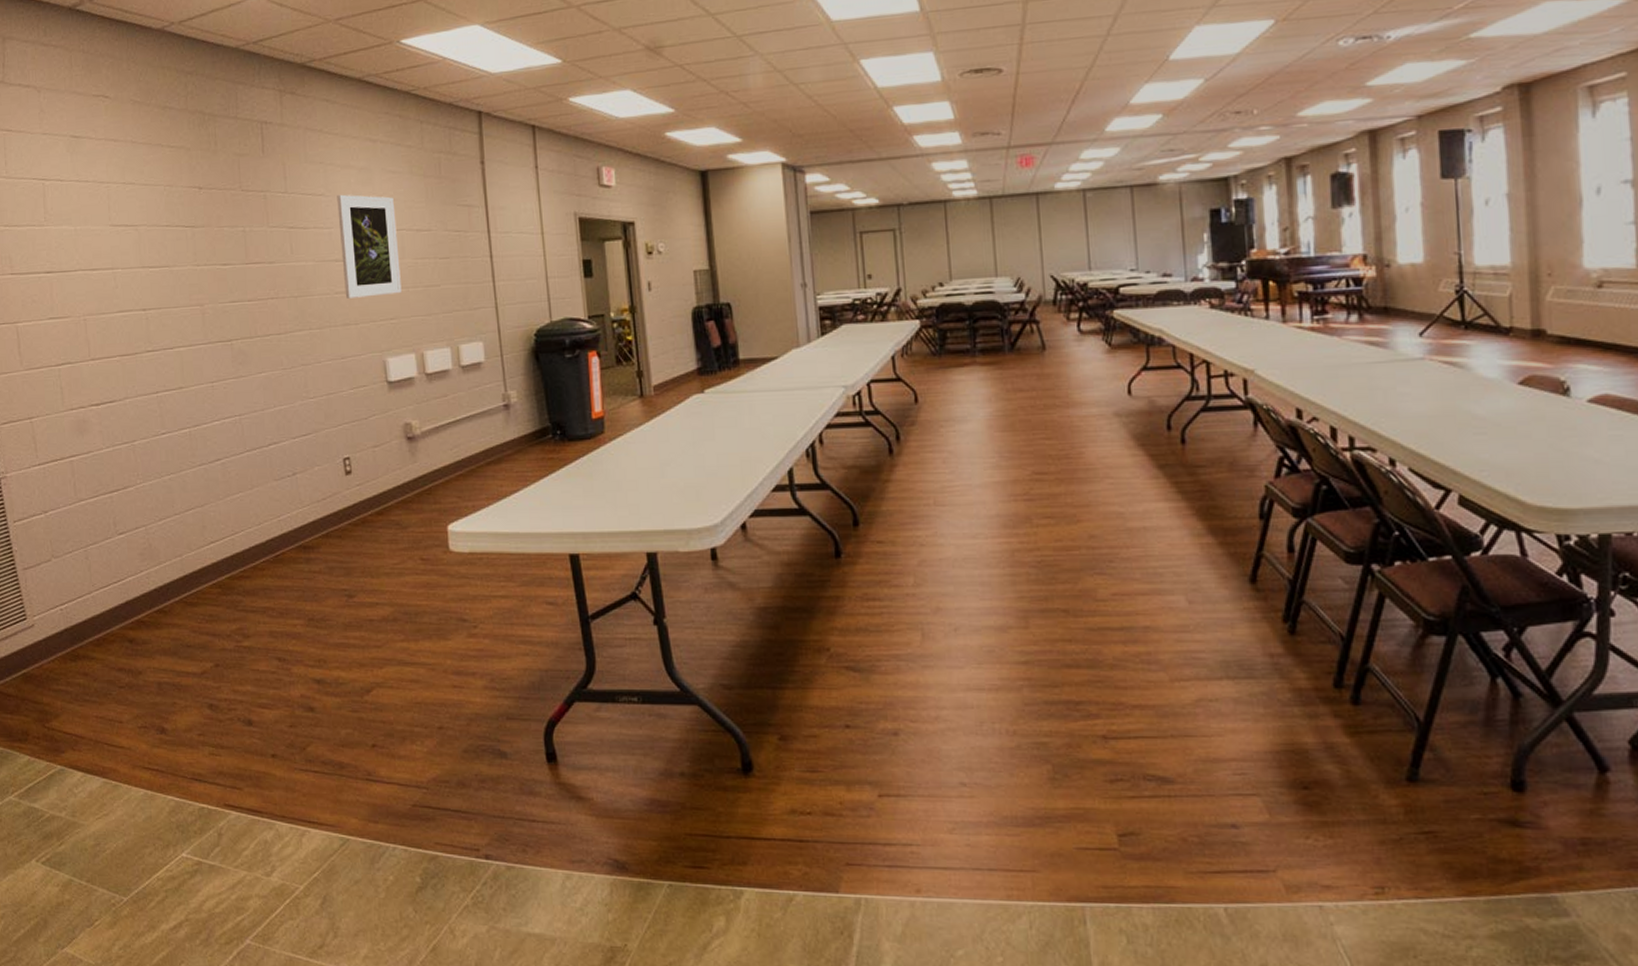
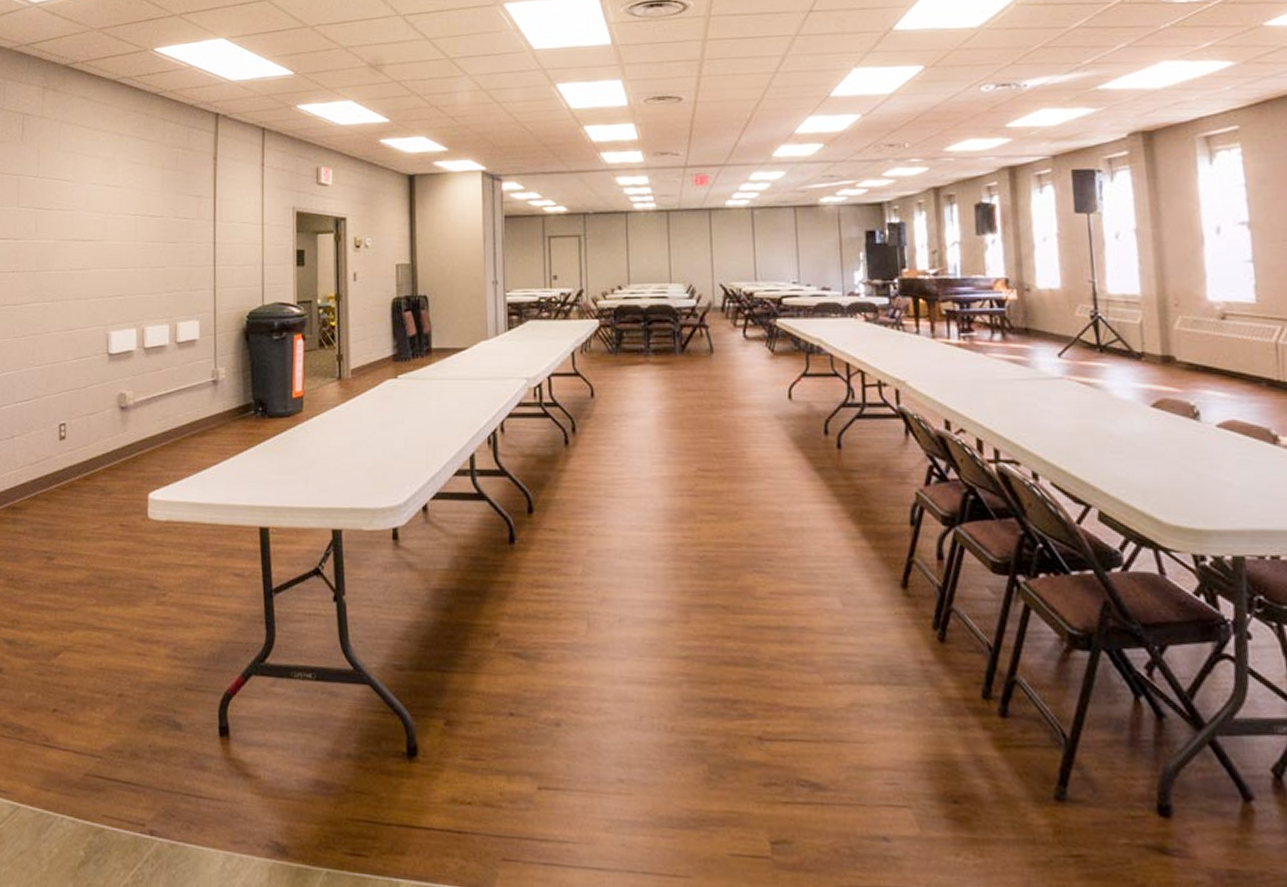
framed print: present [337,194,402,298] -> none [79,181,133,275]

